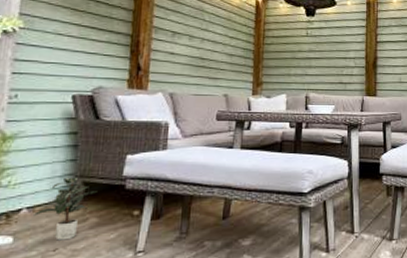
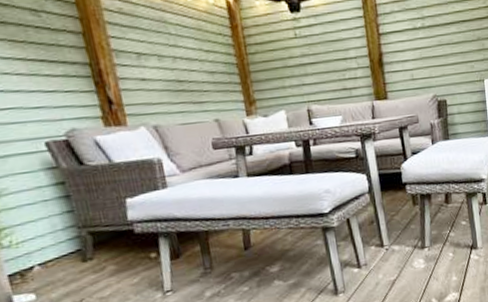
potted plant: present [34,177,97,241] -> none [48,228,106,292]

